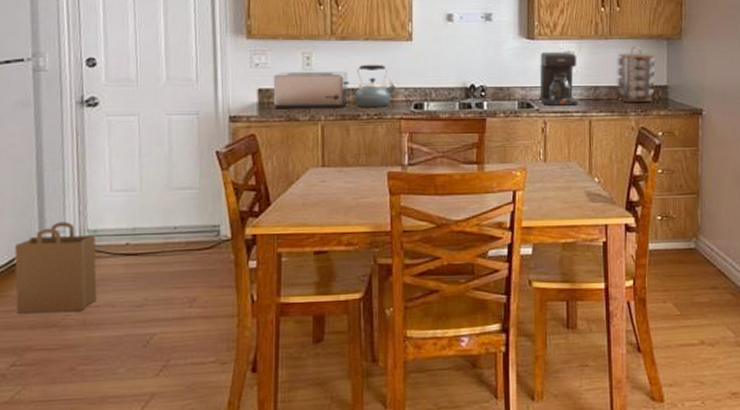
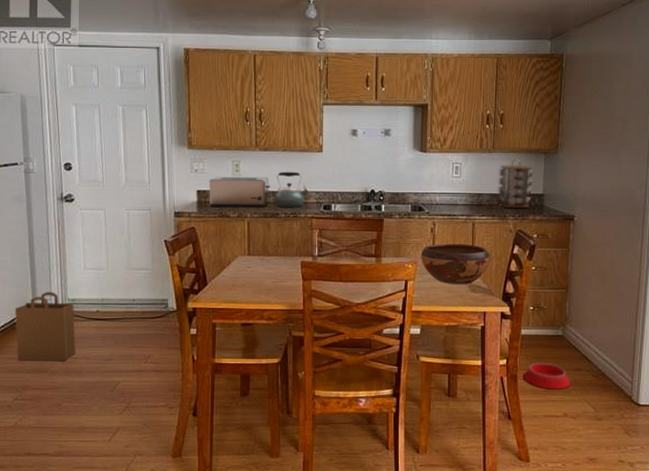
decorative bowl: none [530,145,611,194] -> present [420,243,490,285]
coffee maker: present [538,52,578,106] -> none [429,163,464,210]
pet bowl: none [653,281,708,313] -> present [523,362,572,390]

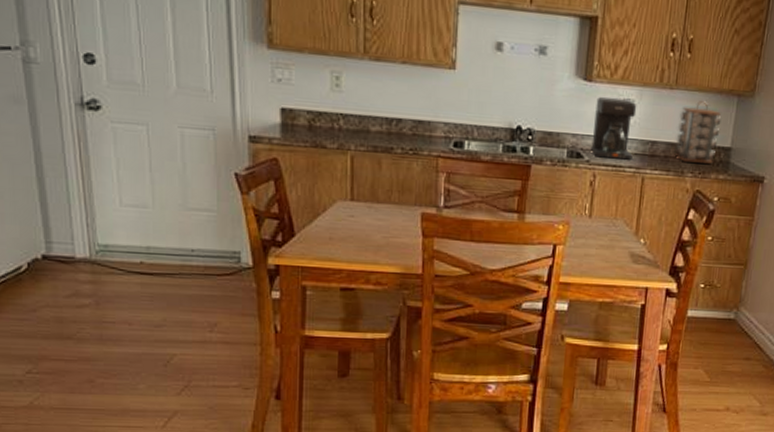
shopping bag: present [15,292,76,361] -> none [20,233,112,326]
toaster: present [209,177,271,208] -> none [297,91,383,139]
kettle: present [274,171,311,208] -> none [387,91,438,143]
decorative bowl: present [420,243,490,285] -> none [574,201,660,254]
coffee maker: none [429,163,464,210] -> present [590,97,637,160]
pet bowl: present [523,362,572,390] -> none [684,349,739,381]

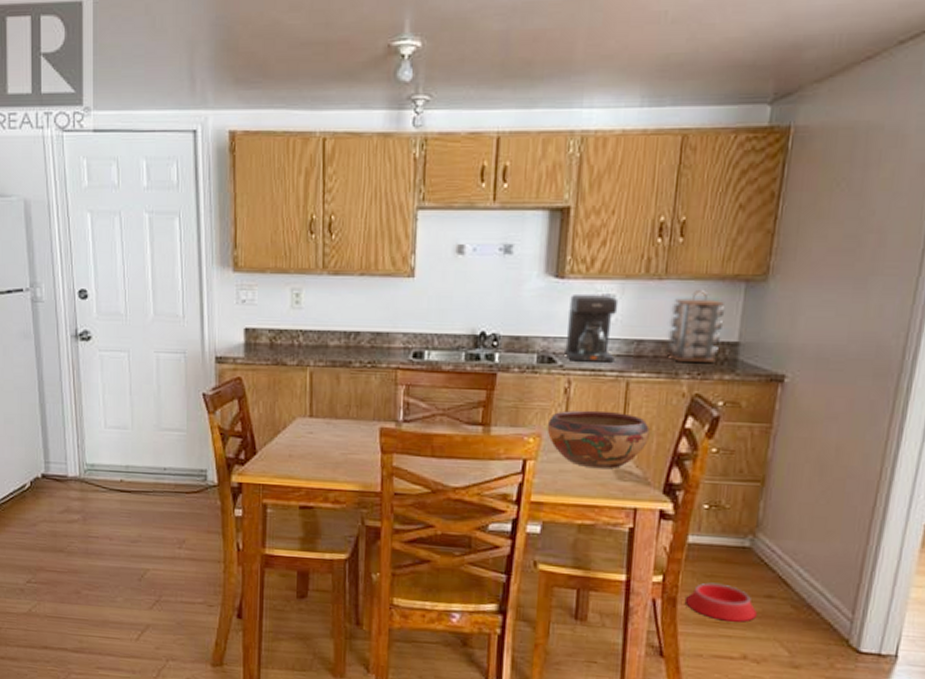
decorative bowl: none [574,201,660,254] -> present [547,410,650,469]
pet bowl: none [684,349,739,381] -> present [686,582,758,622]

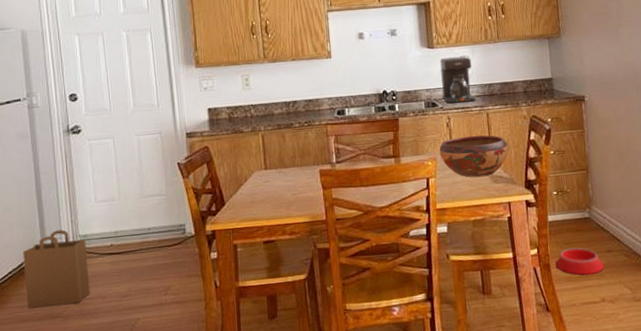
shopping bag: none [25,453,96,540] -> present [23,229,90,308]
spice rack: present [666,289,725,364] -> none [506,46,541,95]

